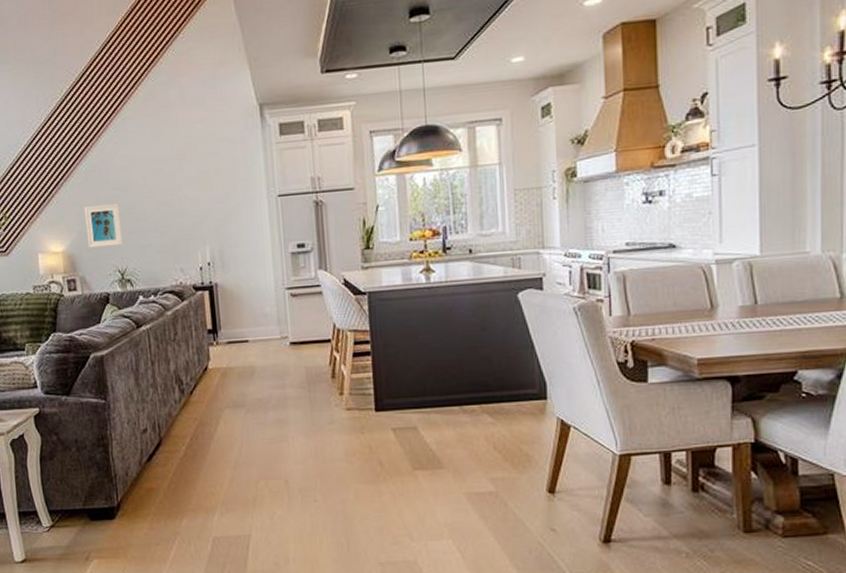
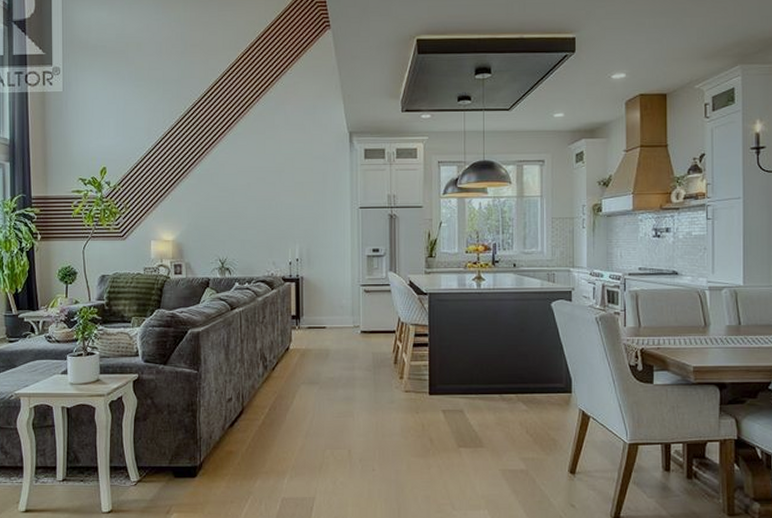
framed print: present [84,203,123,248] -> none [195,203,225,239]

